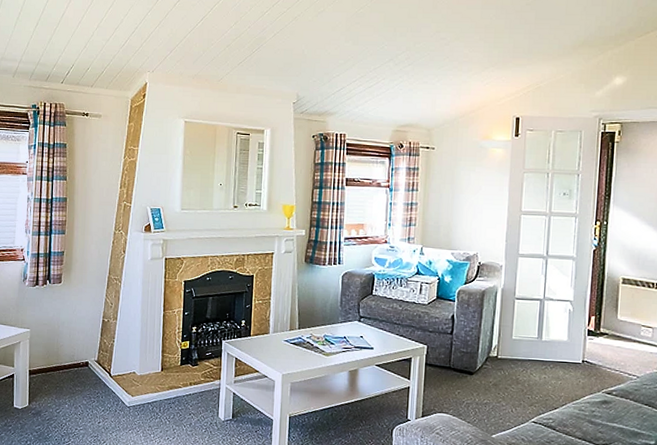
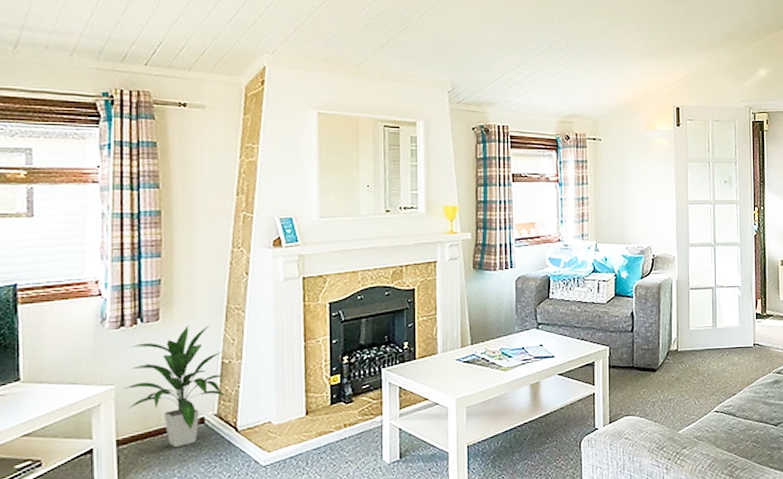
indoor plant: none [35,289,105,382] -> present [123,325,228,447]

